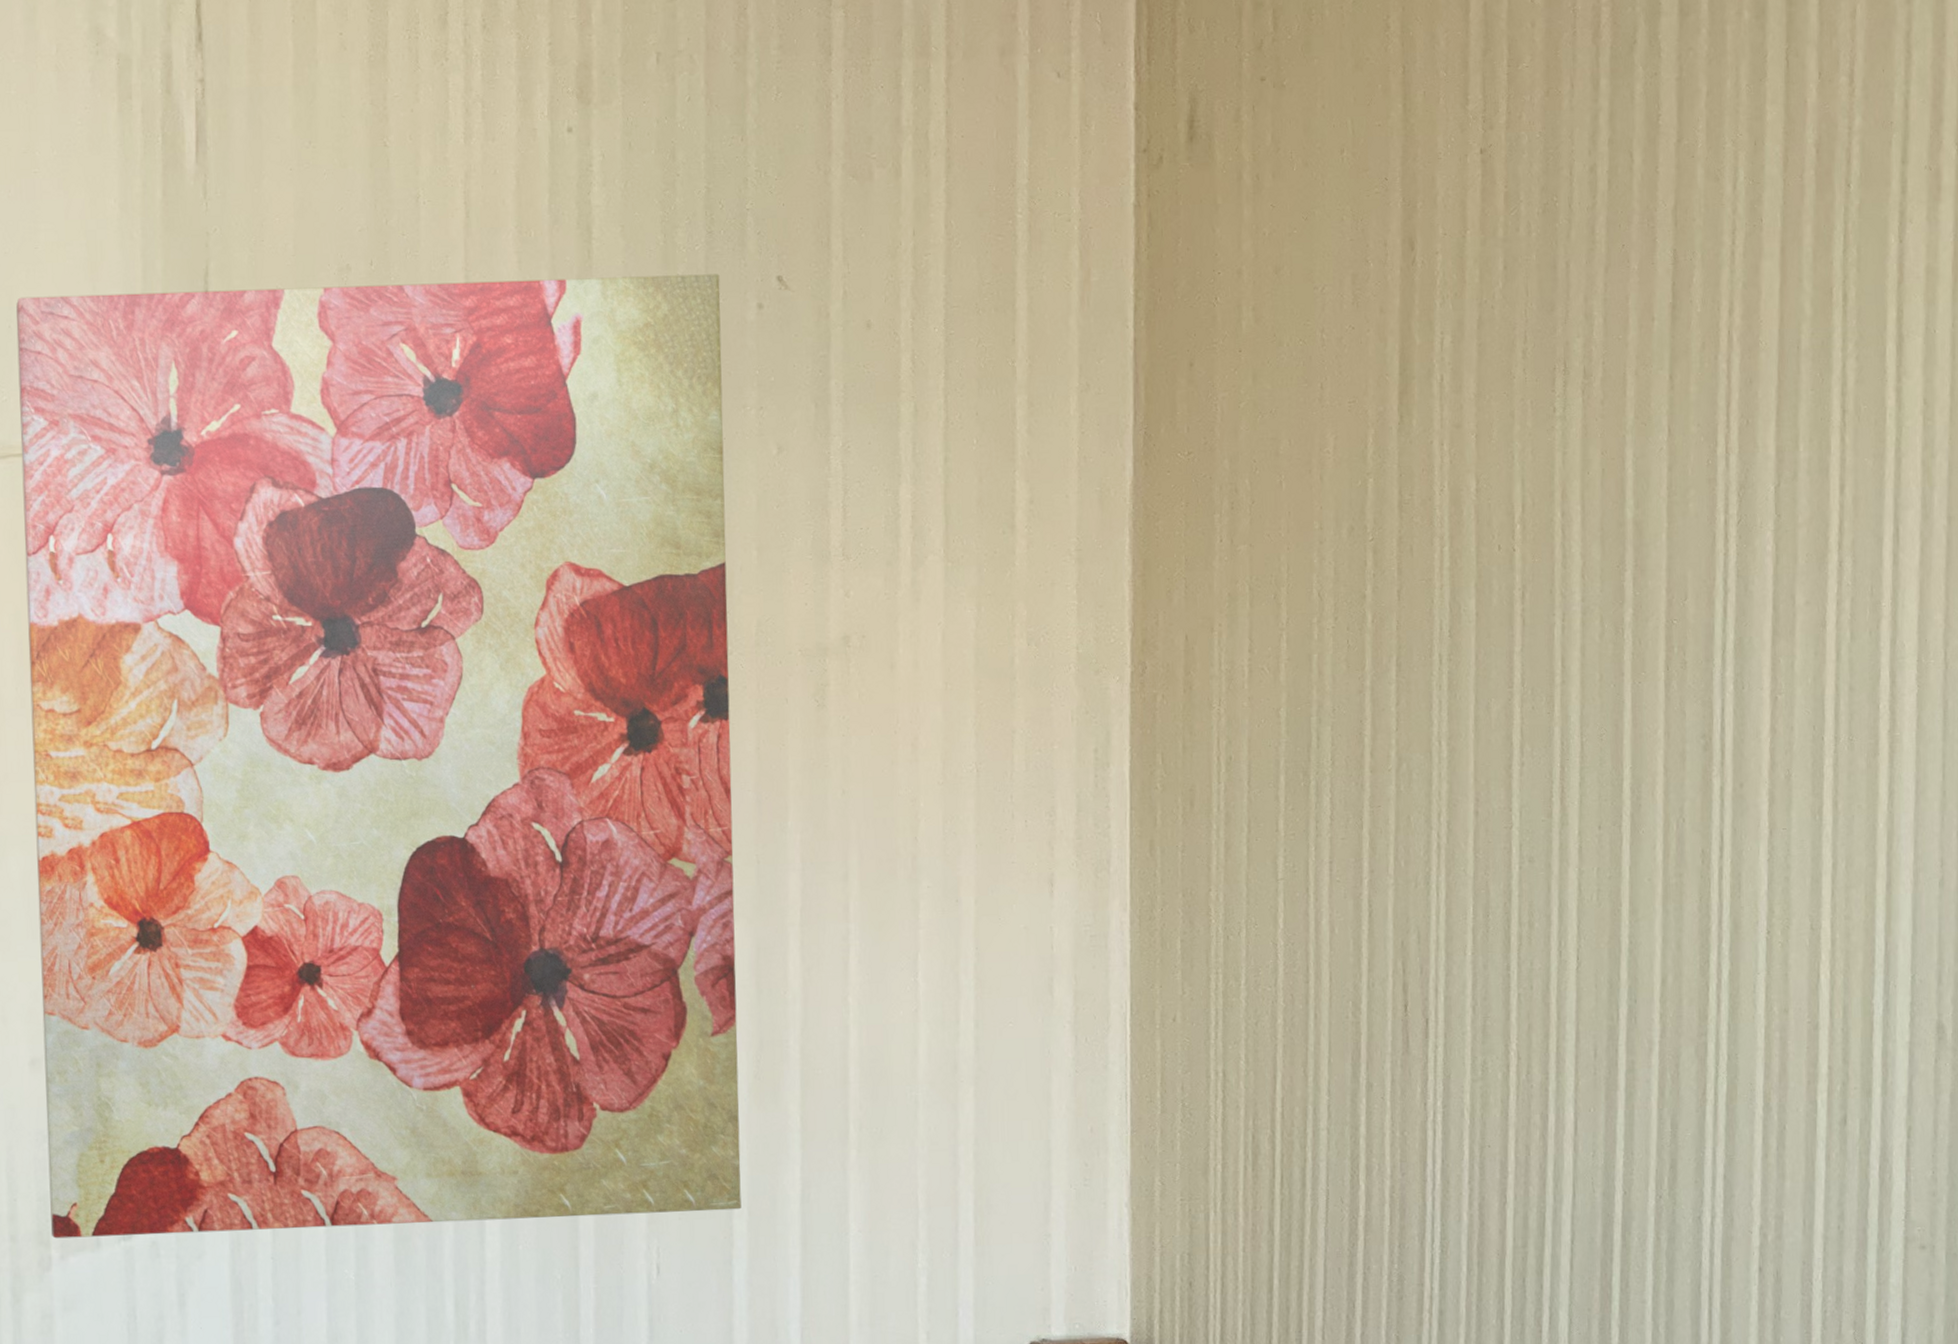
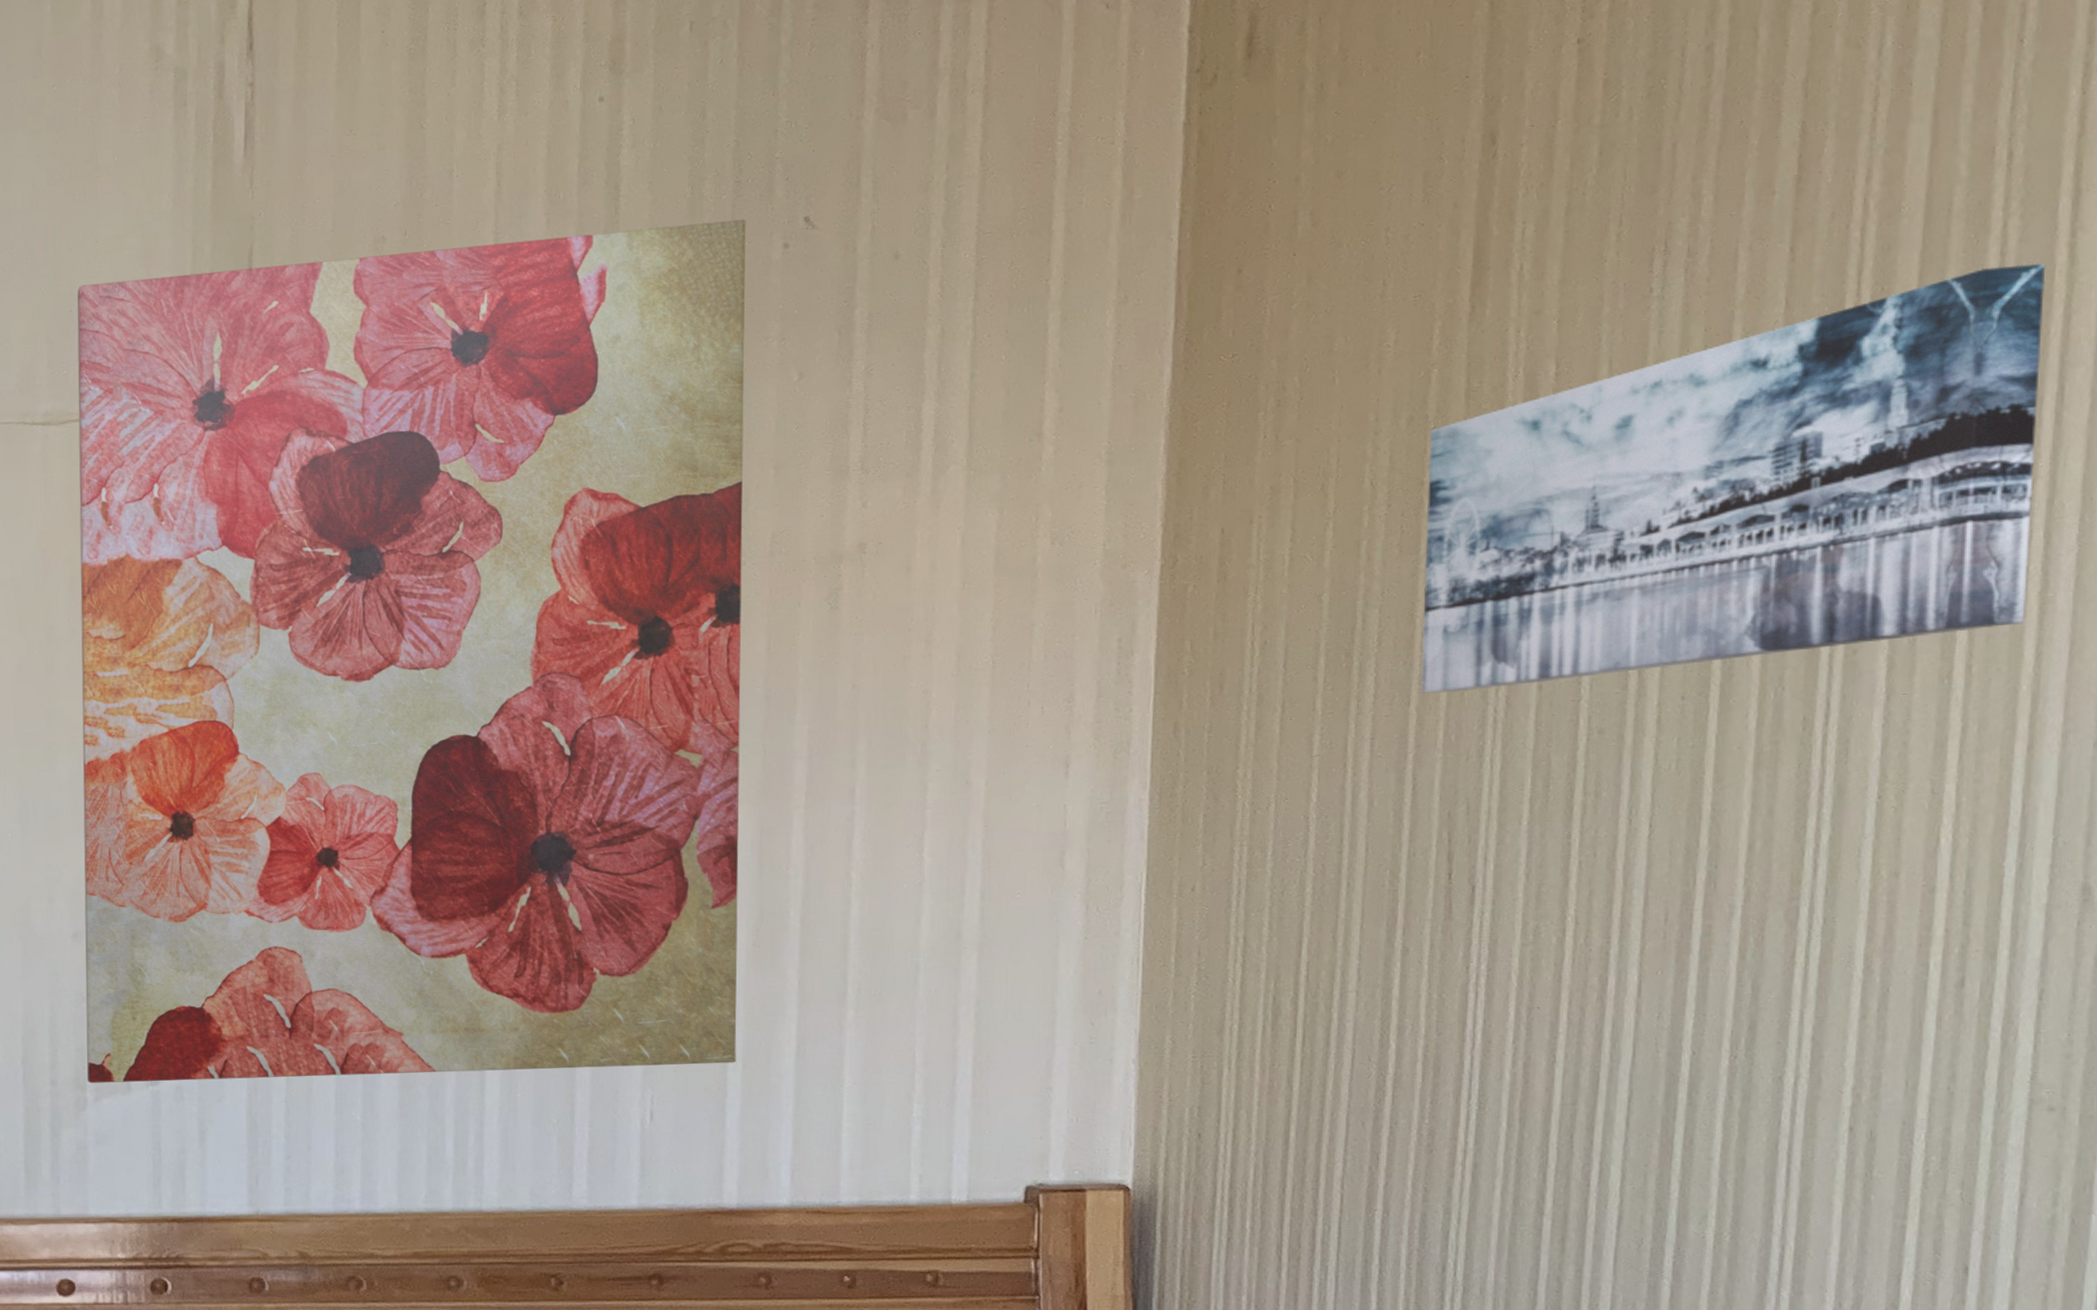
wall art: none [1368,405,1879,817] -> present [1420,263,2046,694]

